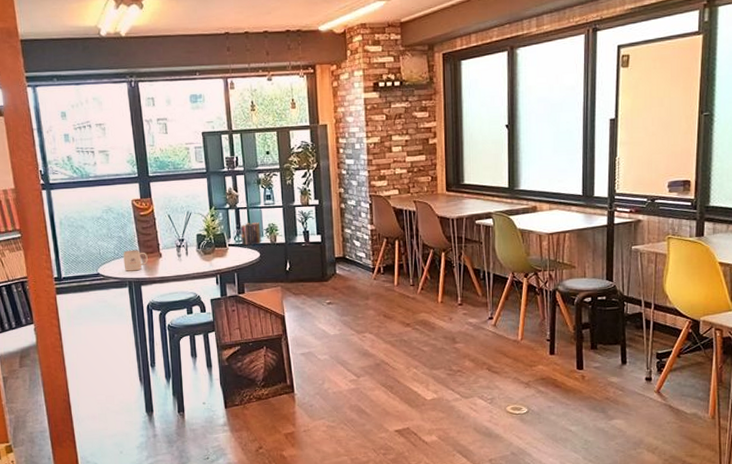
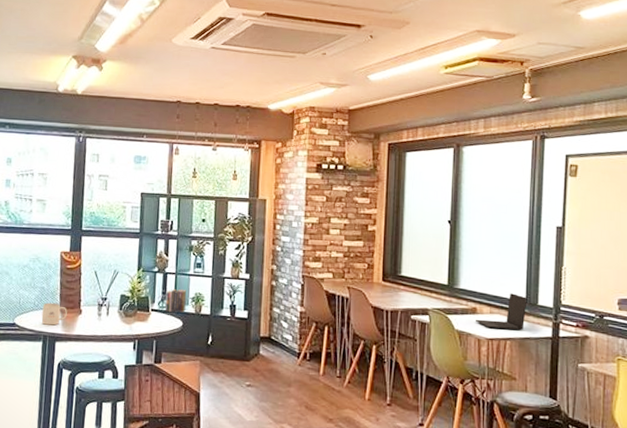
laptop: none [535,188,584,224] -> present [475,293,527,331]

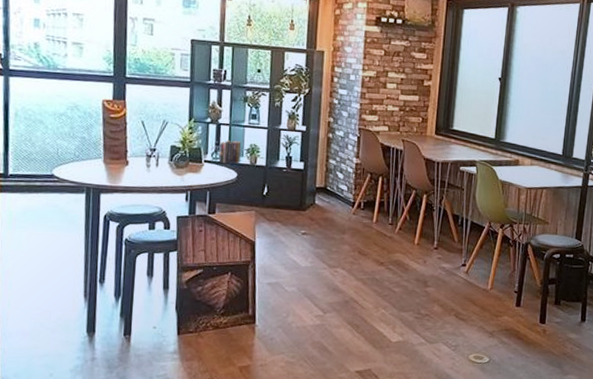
mug: present [41,302,67,326] -> none [83,153,112,177]
laptop: present [475,293,527,331] -> none [516,147,564,181]

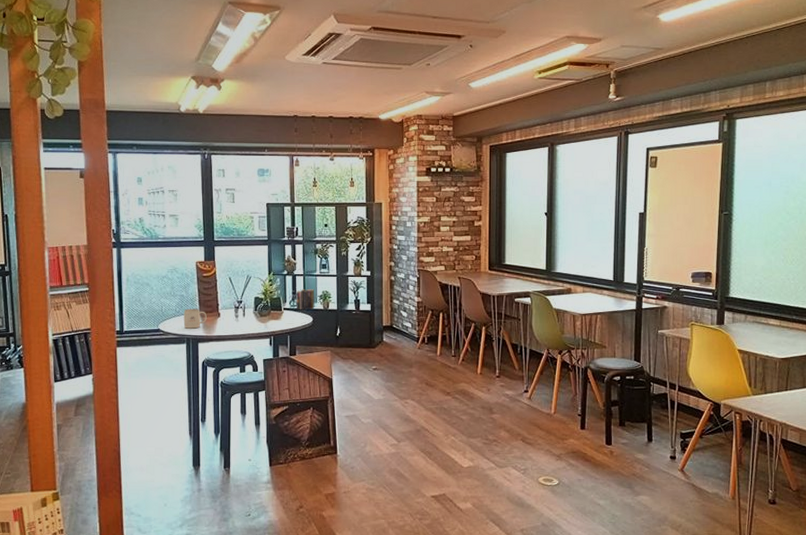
mug: none [83,153,112,177] -> present [183,308,207,329]

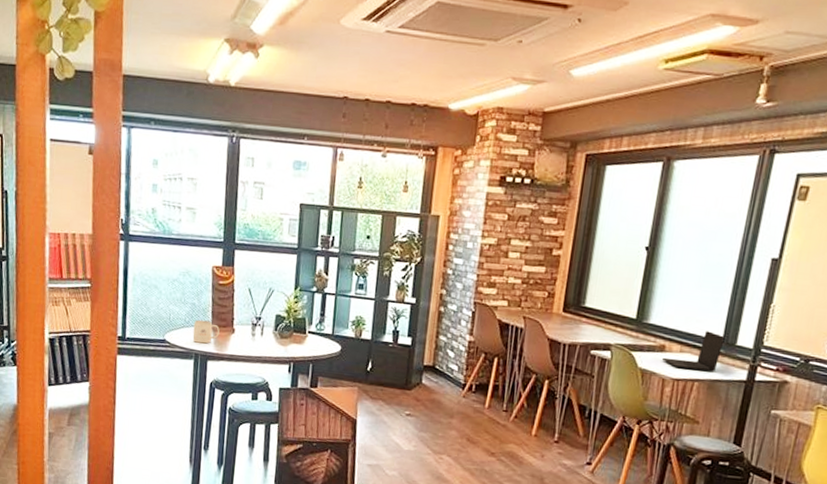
books: present [296,288,315,310] -> none [322,310,347,337]
laptop: none [570,274,615,306] -> present [661,331,725,373]

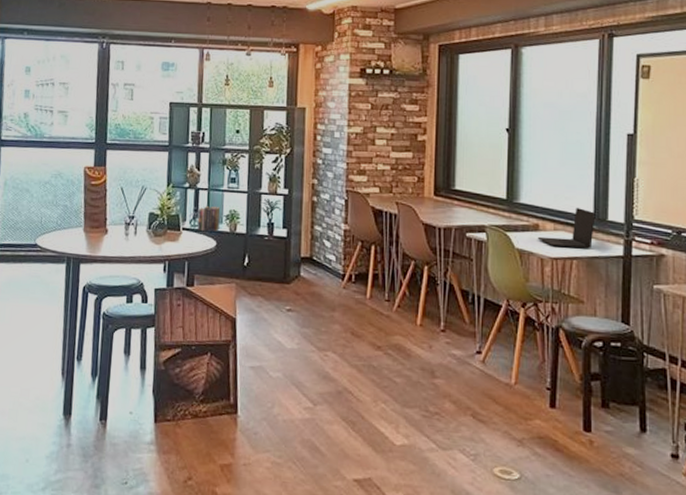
mug: present [192,319,220,344] -> none [65,221,92,246]
books: none [322,310,347,337] -> present [197,205,221,232]

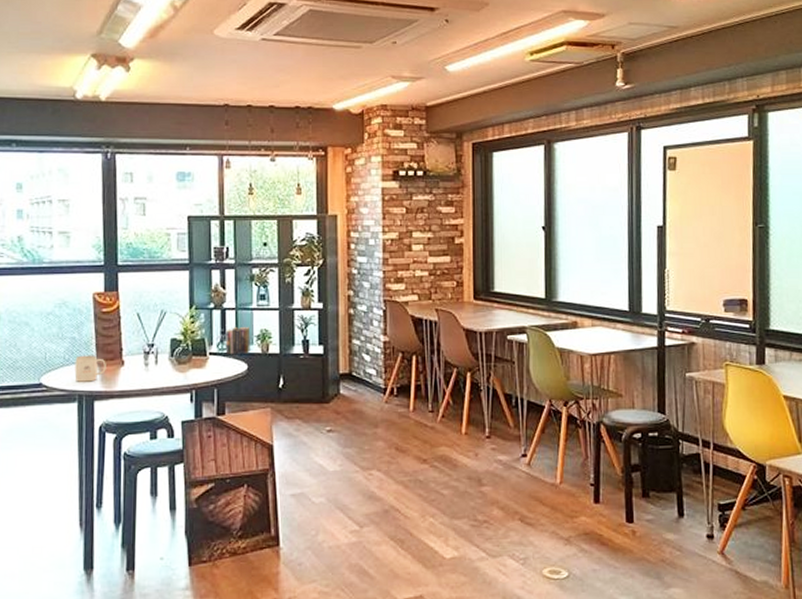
mug: none [65,221,92,246] -> present [74,355,106,382]
laptop: present [537,208,596,249] -> none [576,302,631,343]

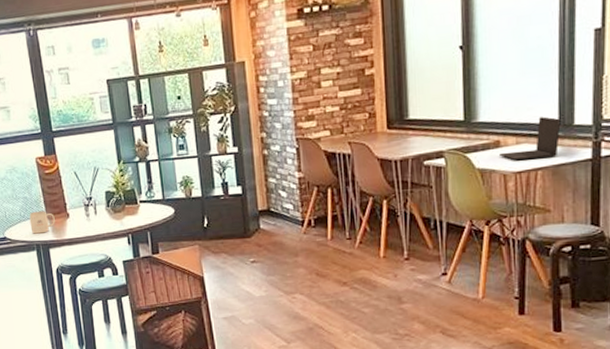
books: present [225,326,251,355] -> none [152,174,175,202]
laptop: none [576,302,631,343] -> present [498,116,561,161]

